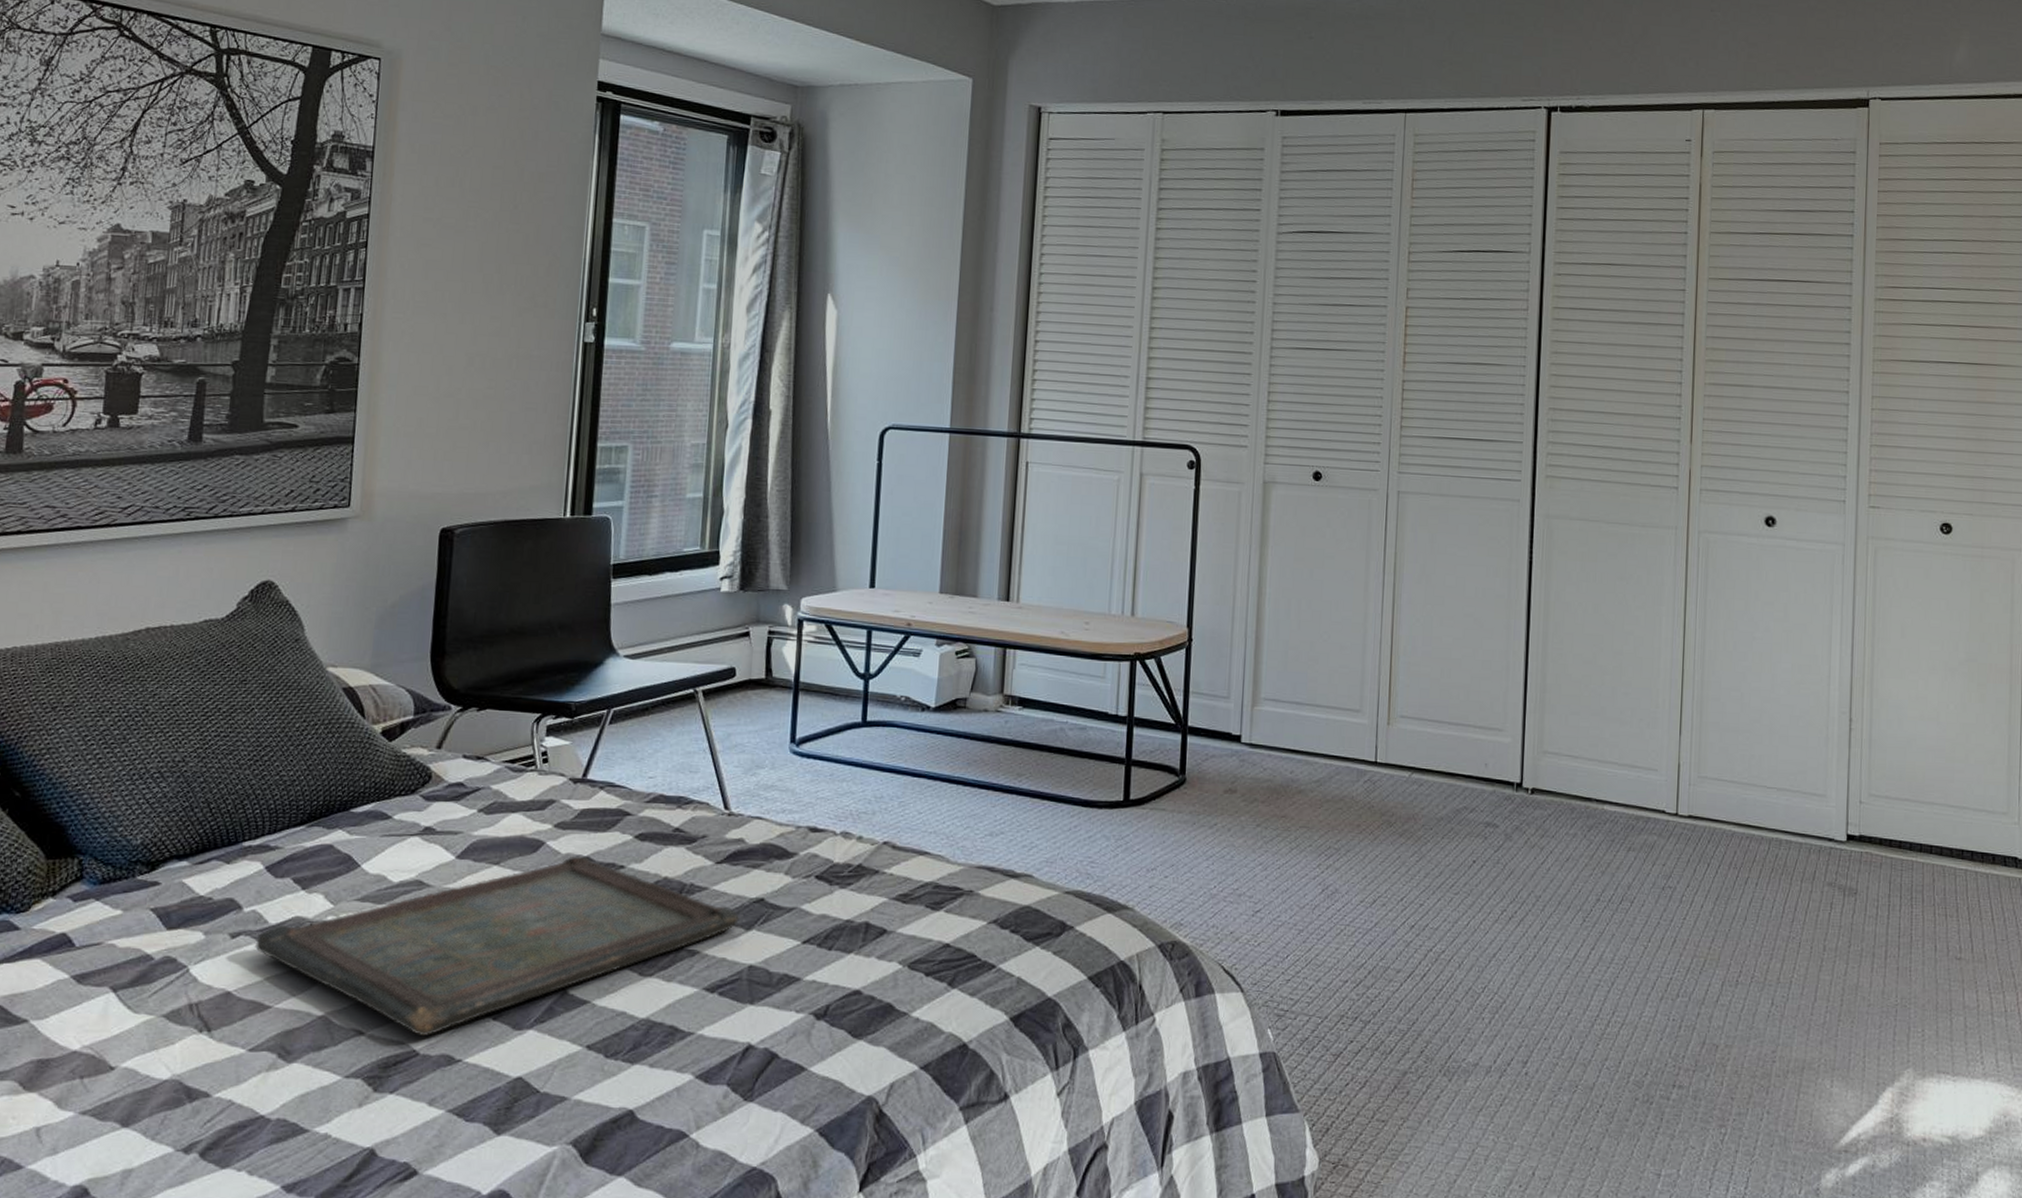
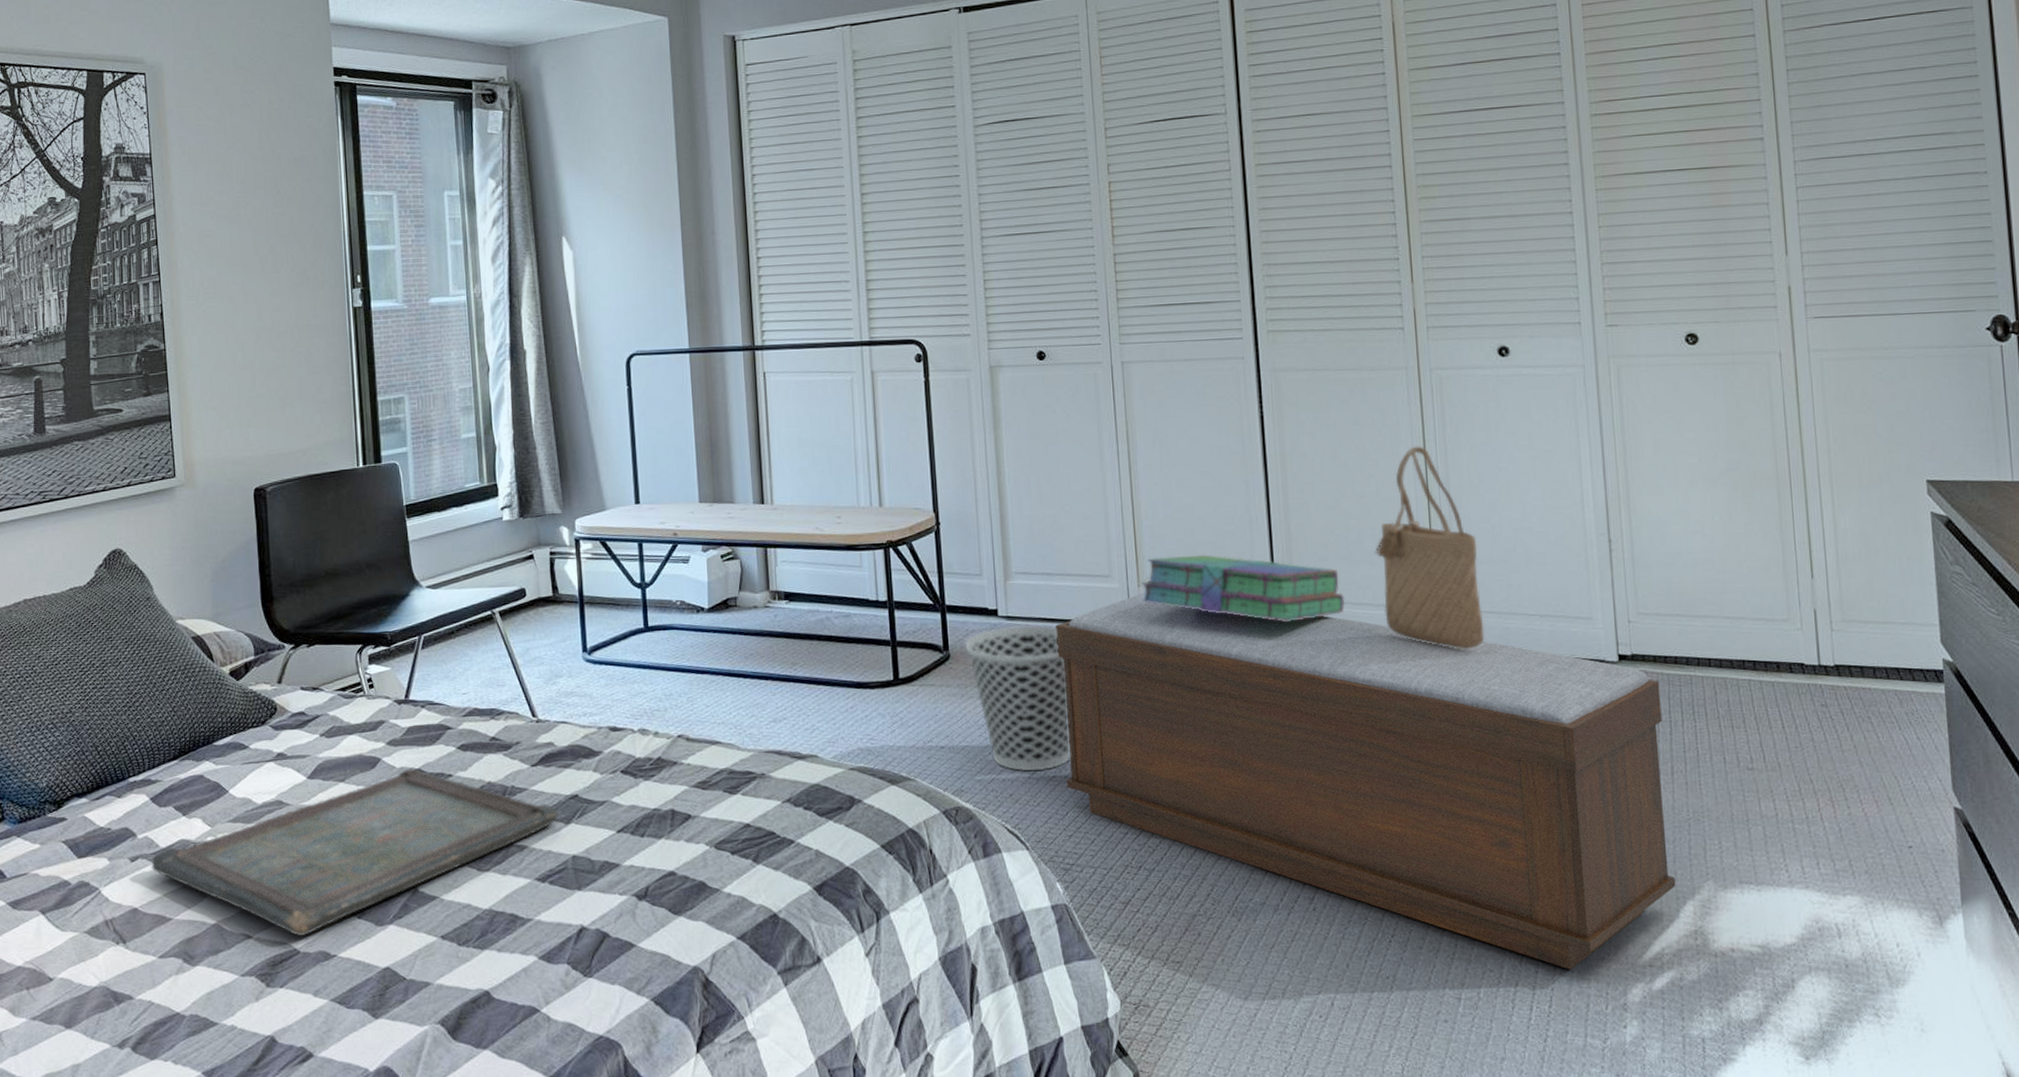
wastebasket: none [1202,754,1304,910] -> present [965,625,1071,771]
bench: none [1291,732,1883,1151] -> present [1056,593,1676,970]
stack of books: none [1389,696,1592,774] -> present [1141,554,1345,621]
tote bag: none [1625,607,1724,817] -> present [1374,446,1485,649]

